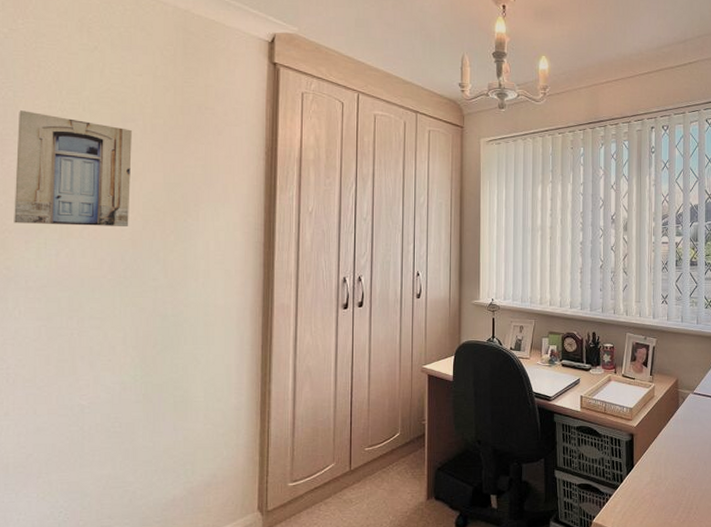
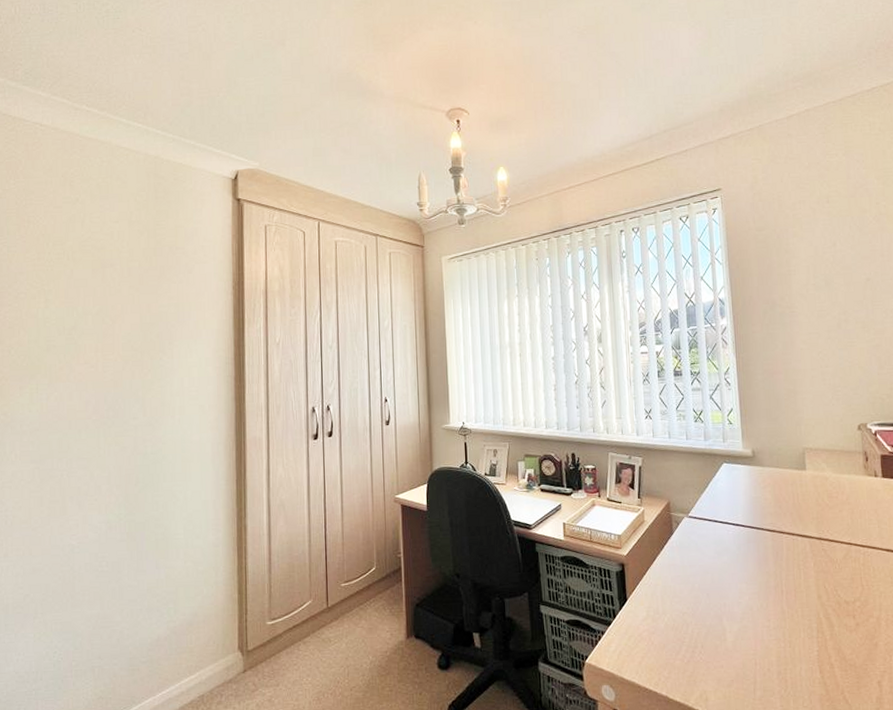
wall art: present [14,110,132,226] -> none [9,264,111,371]

